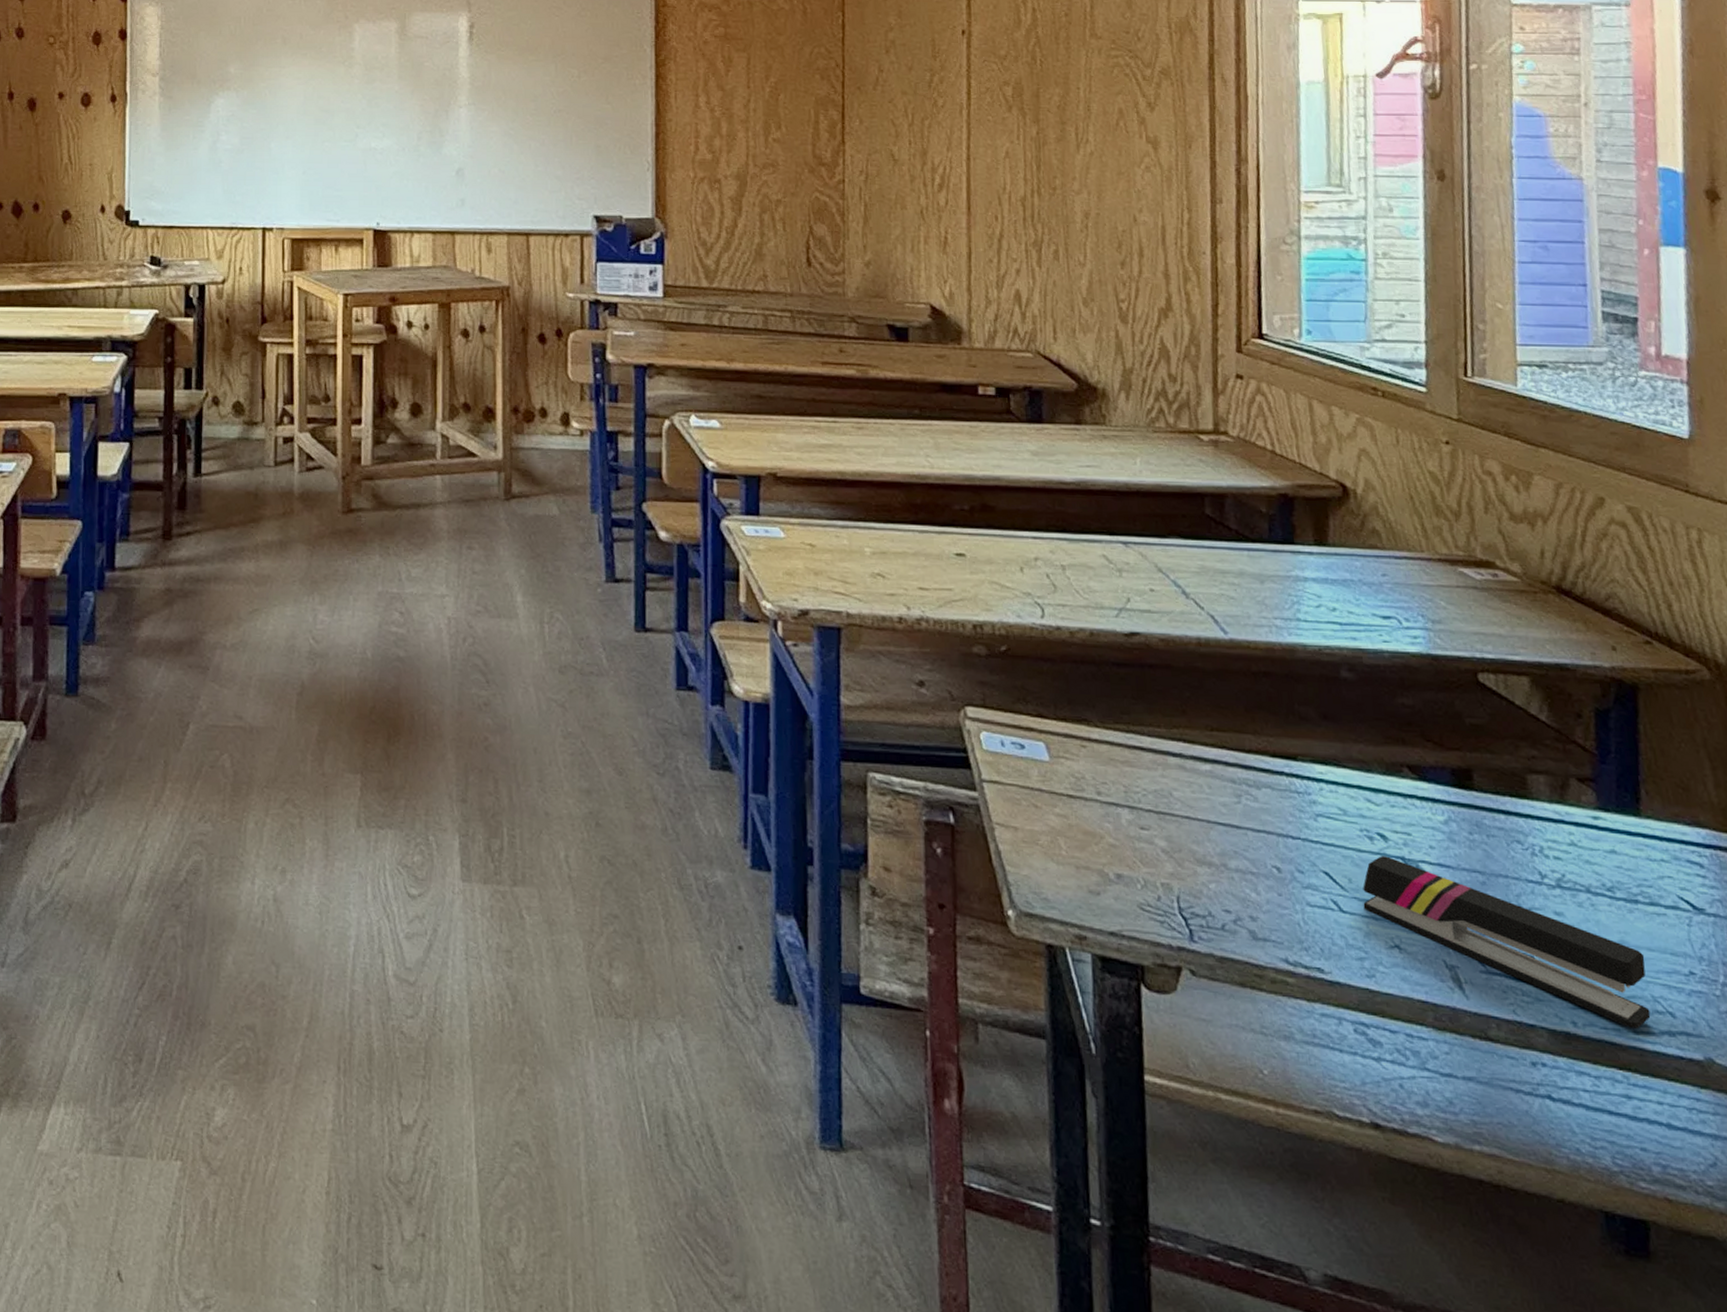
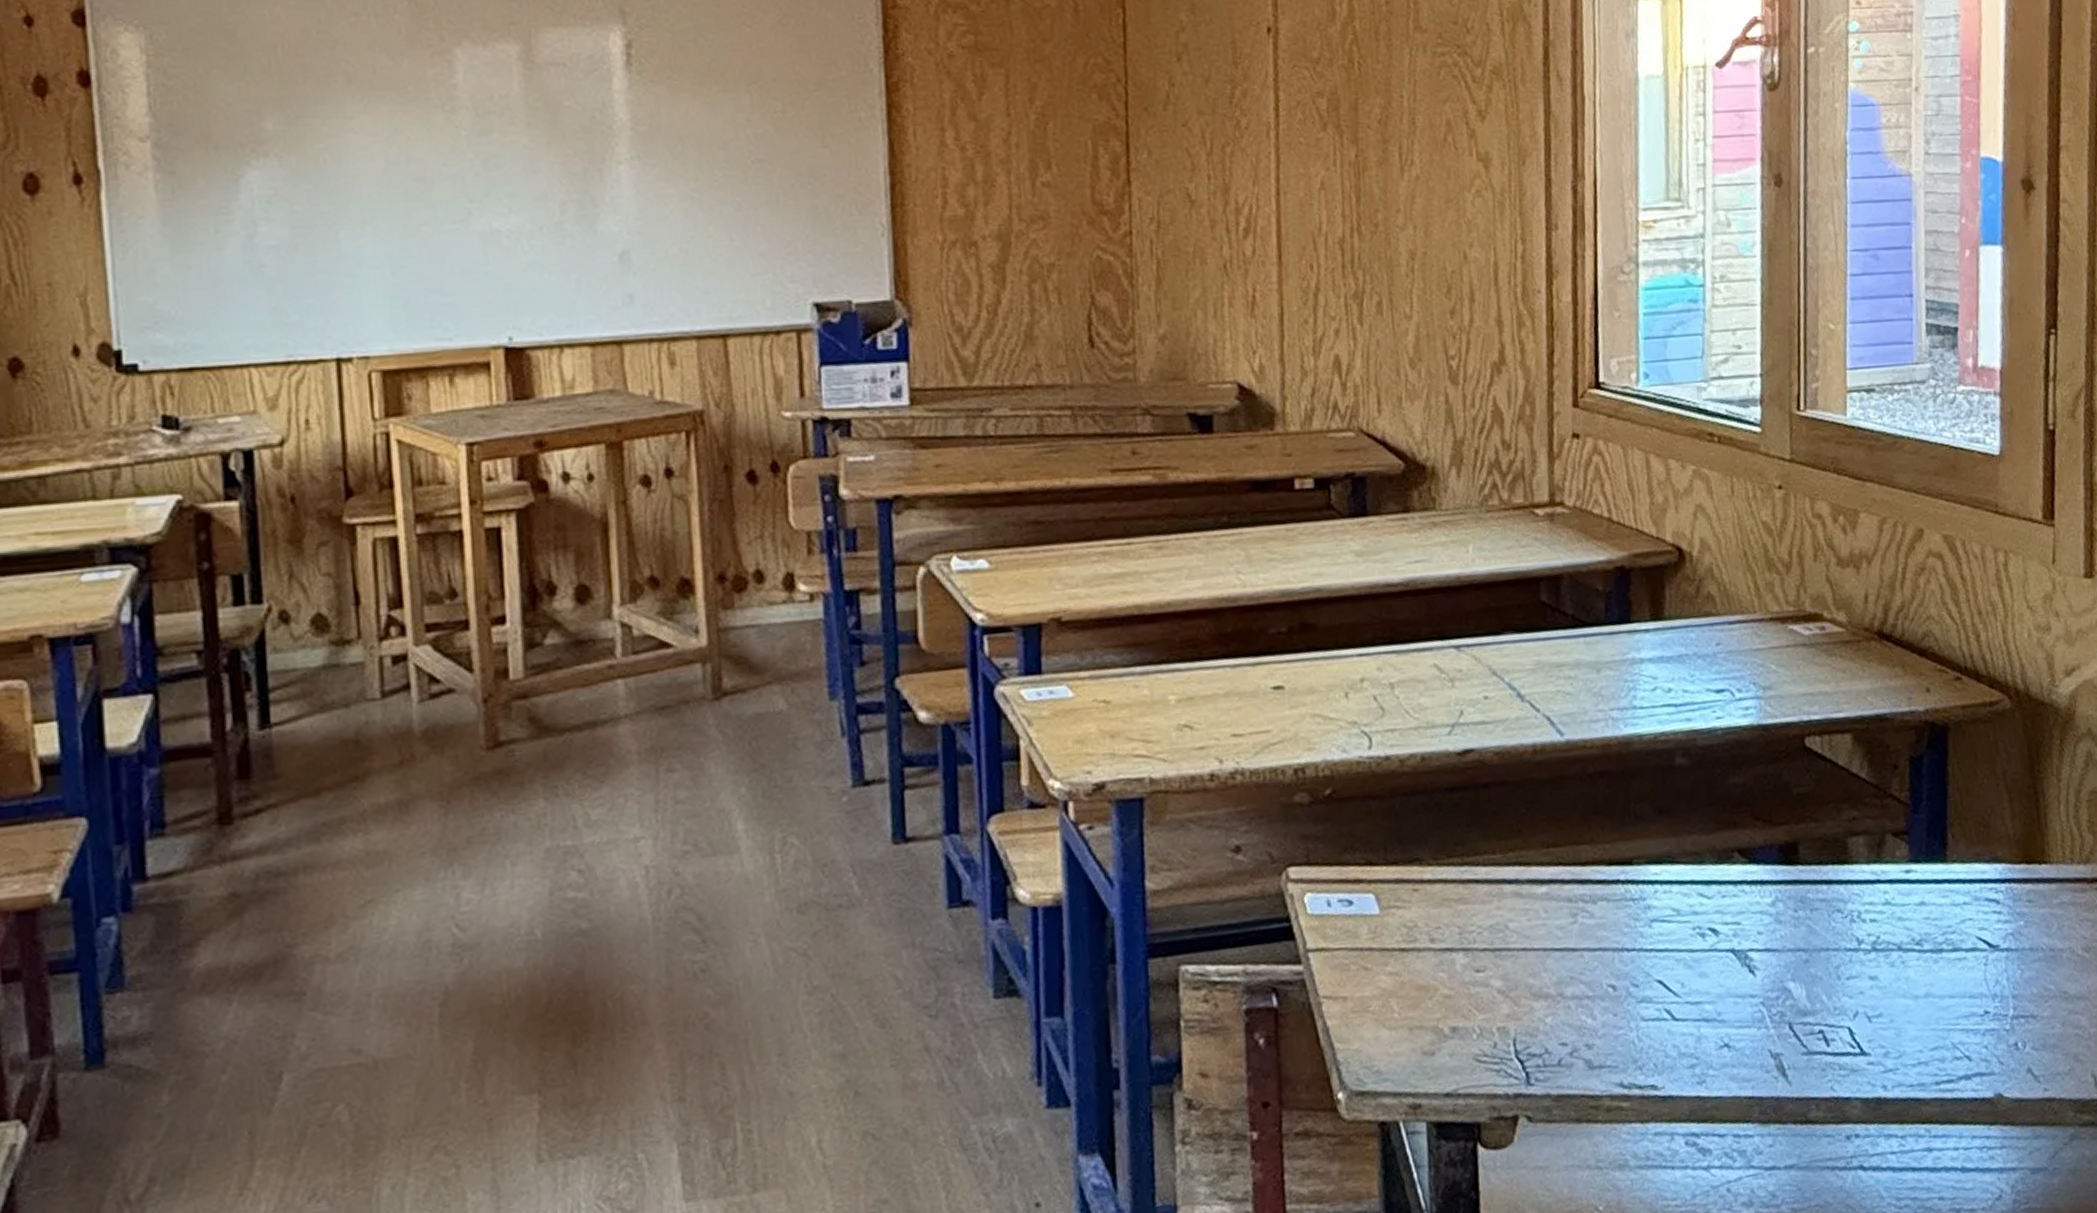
stapler: present [1363,856,1651,1030] -> none [1695,951,1951,1081]

